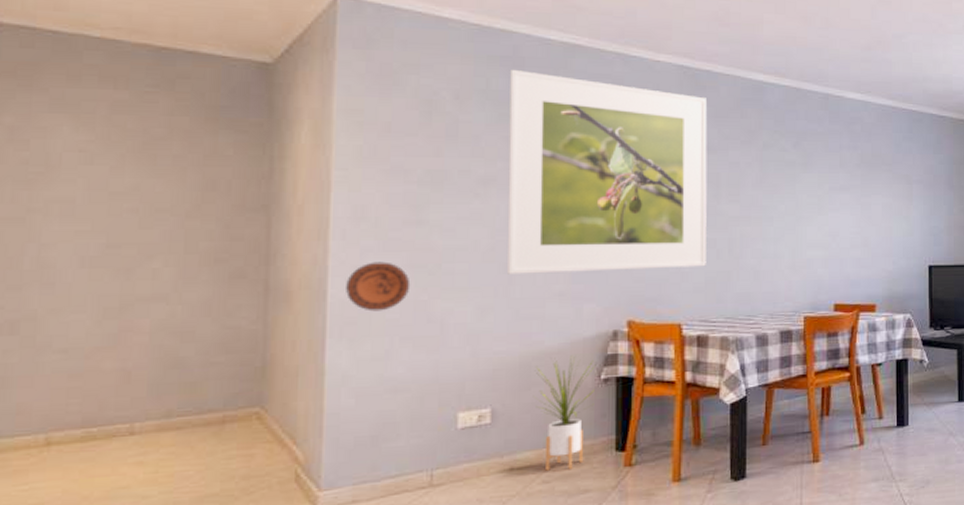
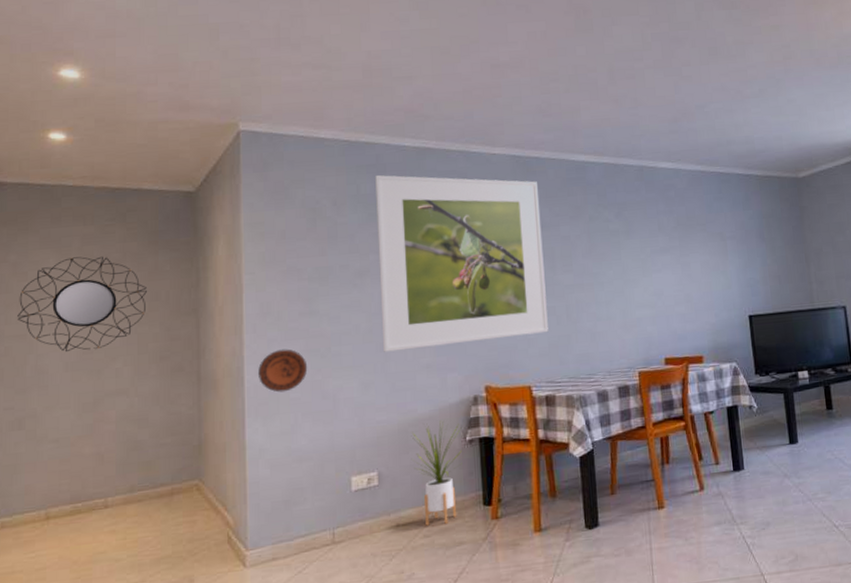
home mirror: none [13,127,200,244] -> present [17,256,147,353]

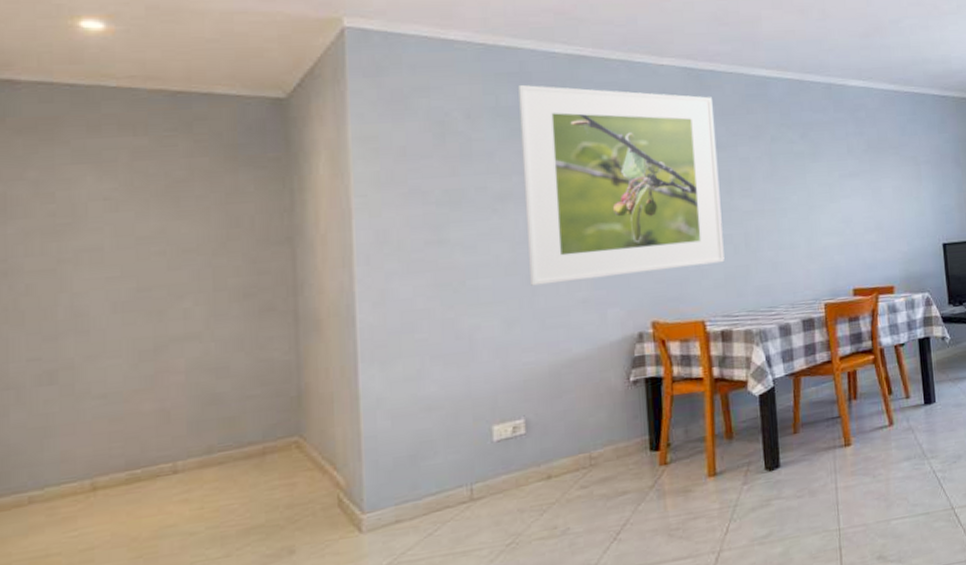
home mirror: present [17,256,147,353] -> none [42,174,224,290]
decorative plate: present [258,349,308,393] -> none [374,283,437,333]
house plant: present [411,420,462,526] -> none [565,360,626,476]

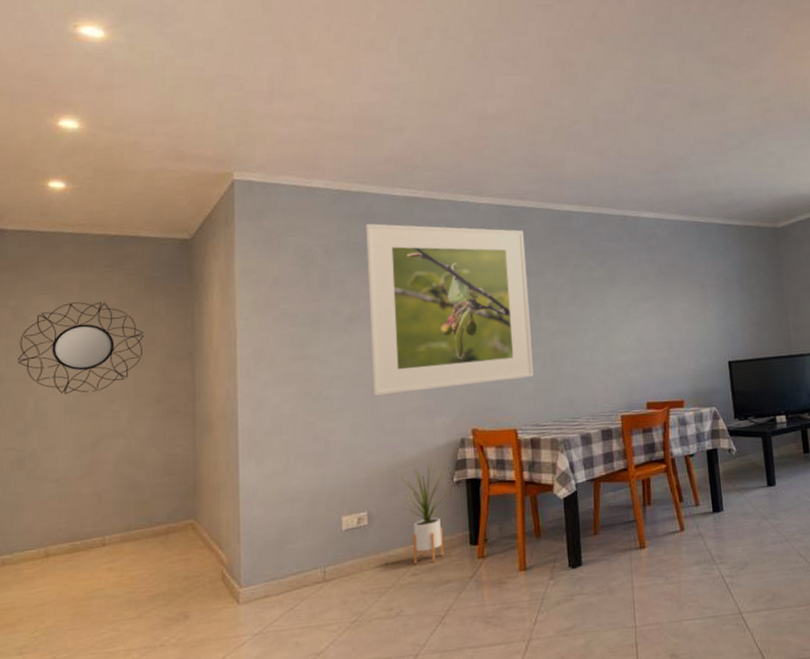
home mirror: none [42,174,224,290] -> present [18,301,144,395]
house plant: none [565,360,626,476] -> present [400,462,450,564]

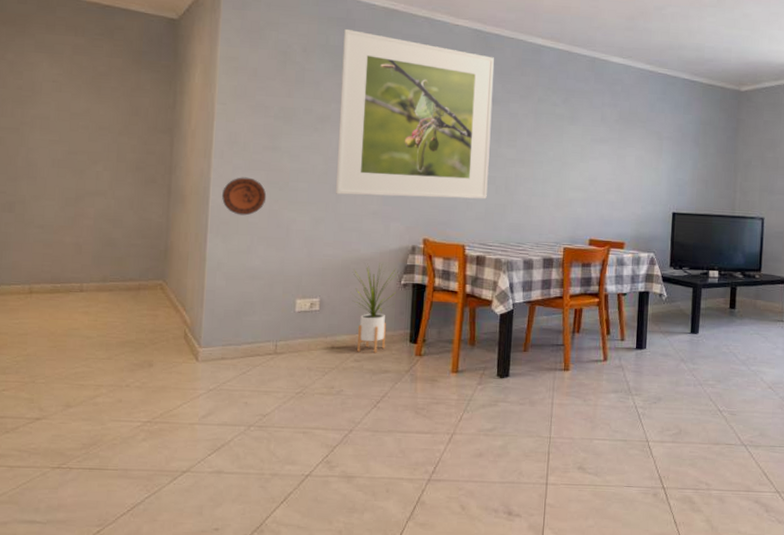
home mirror: present [18,301,144,395] -> none [12,64,128,152]
decorative plate: none [252,392,300,435] -> present [222,177,267,216]

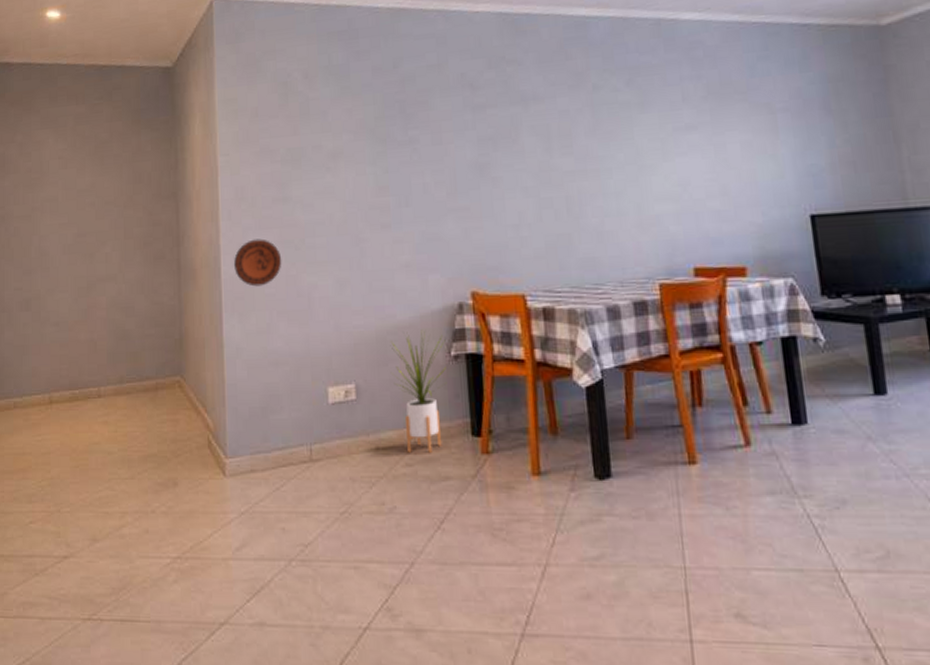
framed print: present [336,28,494,199] -> none [347,42,545,247]

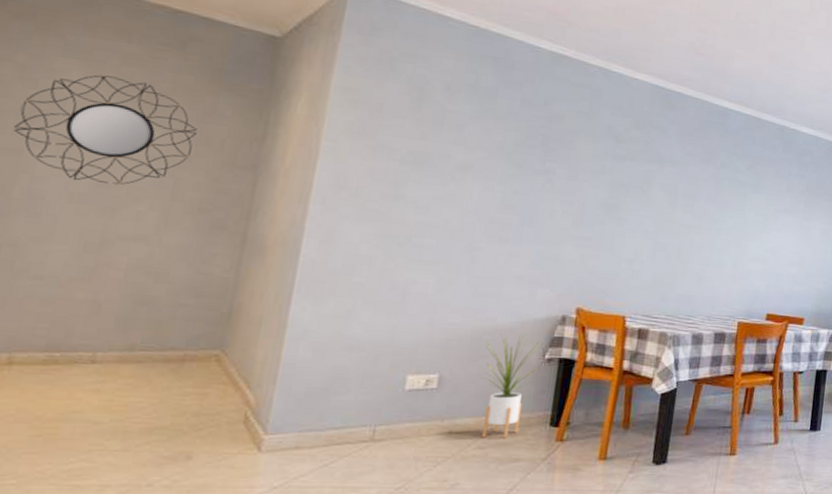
home mirror: none [24,136,131,235] -> present [13,74,197,186]
decorative plate: present [234,238,282,287] -> none [318,228,380,274]

